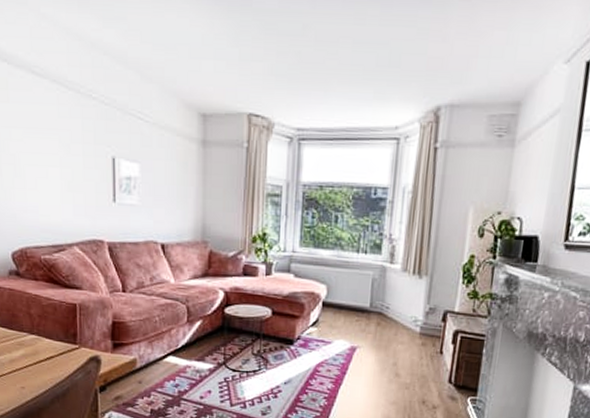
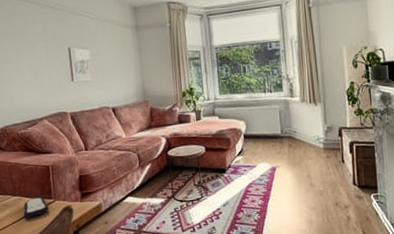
remote control: none [41,340,73,363] -> present [23,197,49,218]

